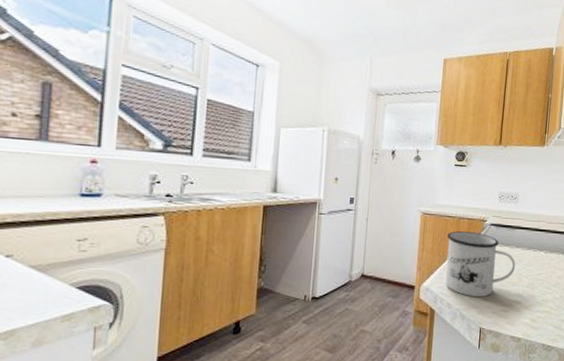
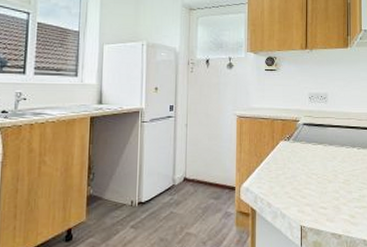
mug: present [445,231,516,298] -> none [263,132,331,196]

